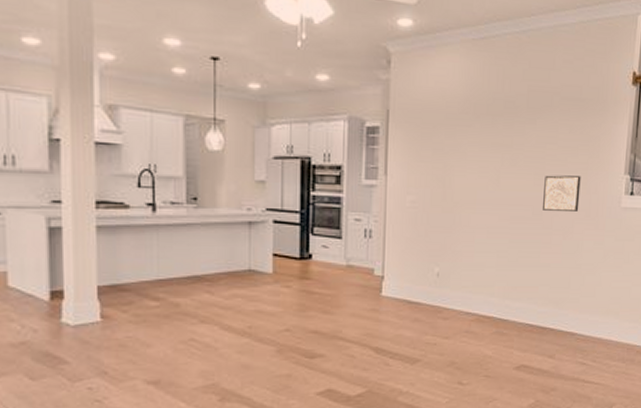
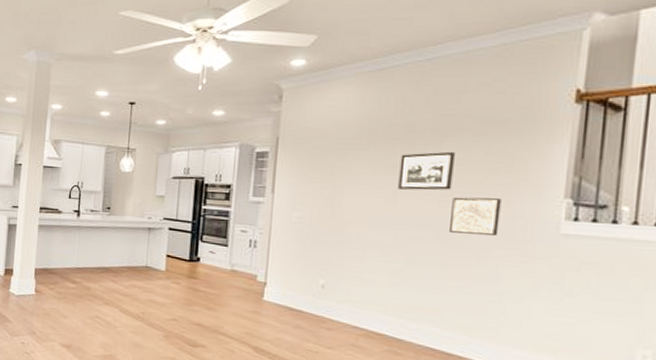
picture frame: none [501,129,546,169] -> present [398,151,455,190]

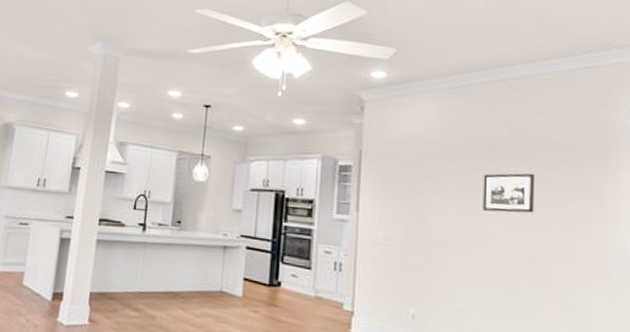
wall art: present [450,197,502,236] -> none [536,220,582,263]

